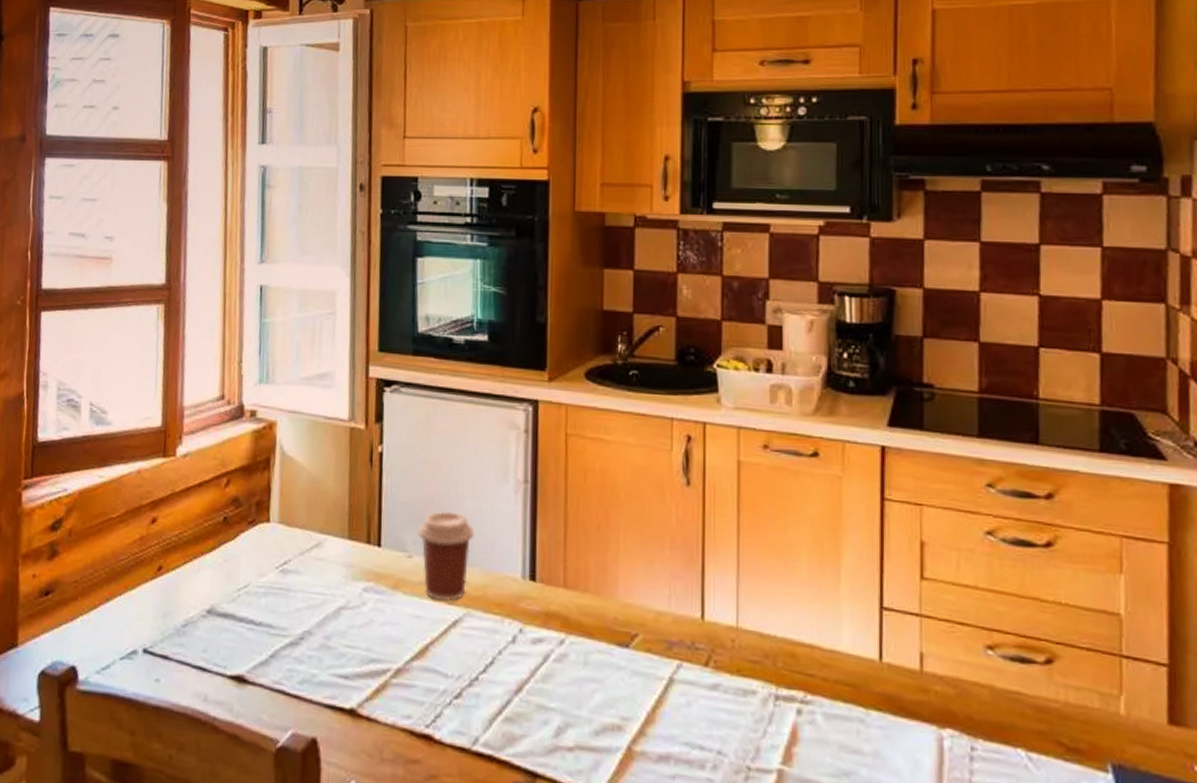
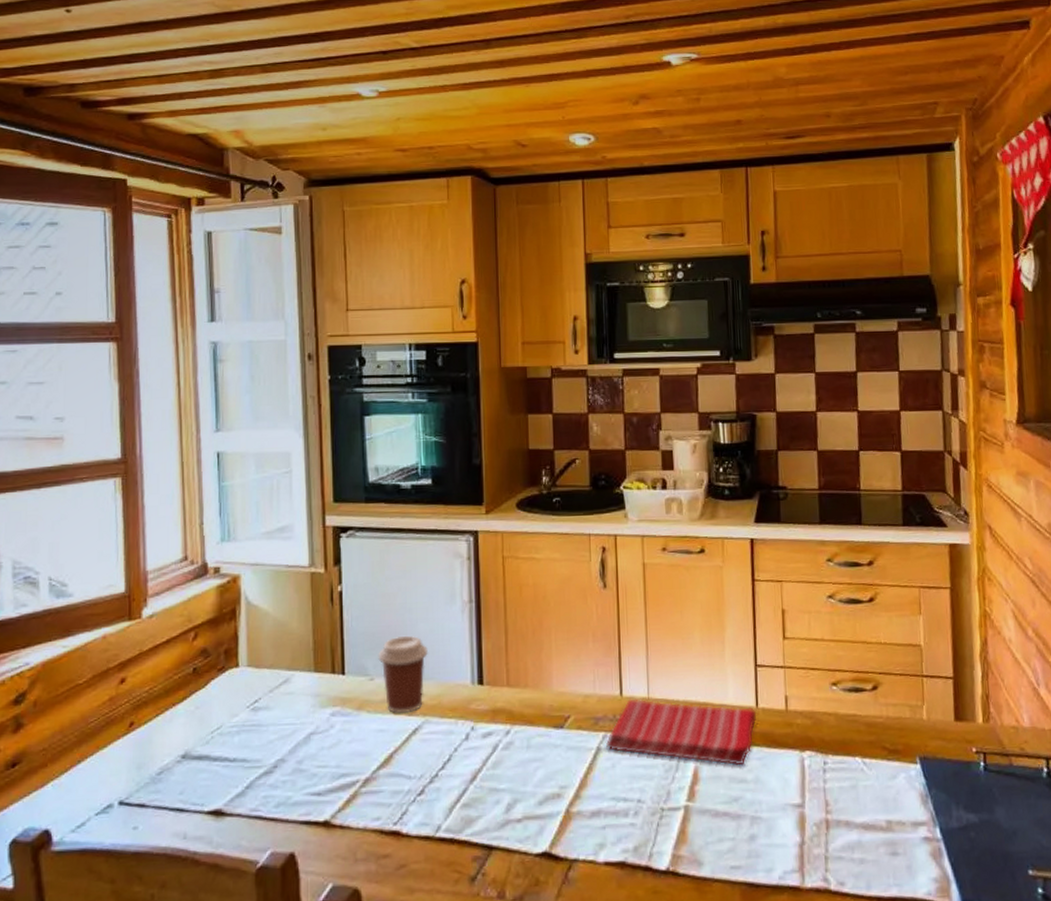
dish towel: none [679,625,880,732] -> present [605,698,757,766]

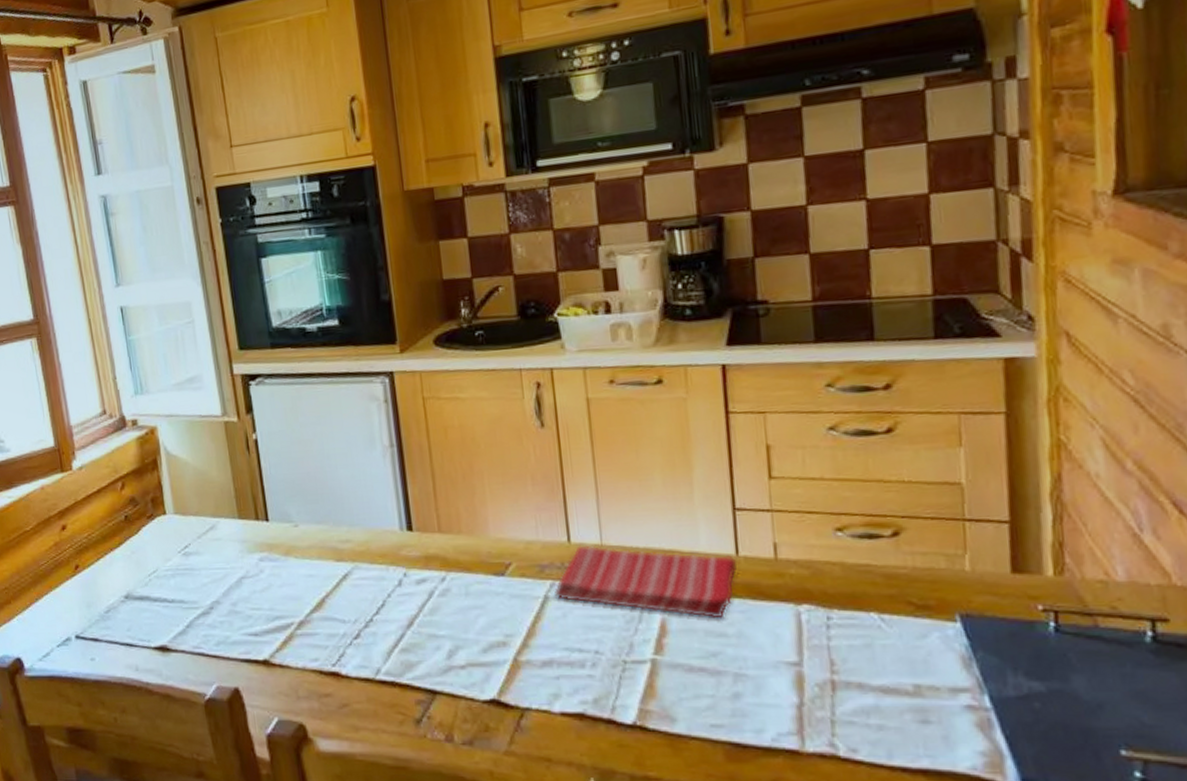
coffee cup: present [378,636,428,713] -> none [300,482,351,559]

